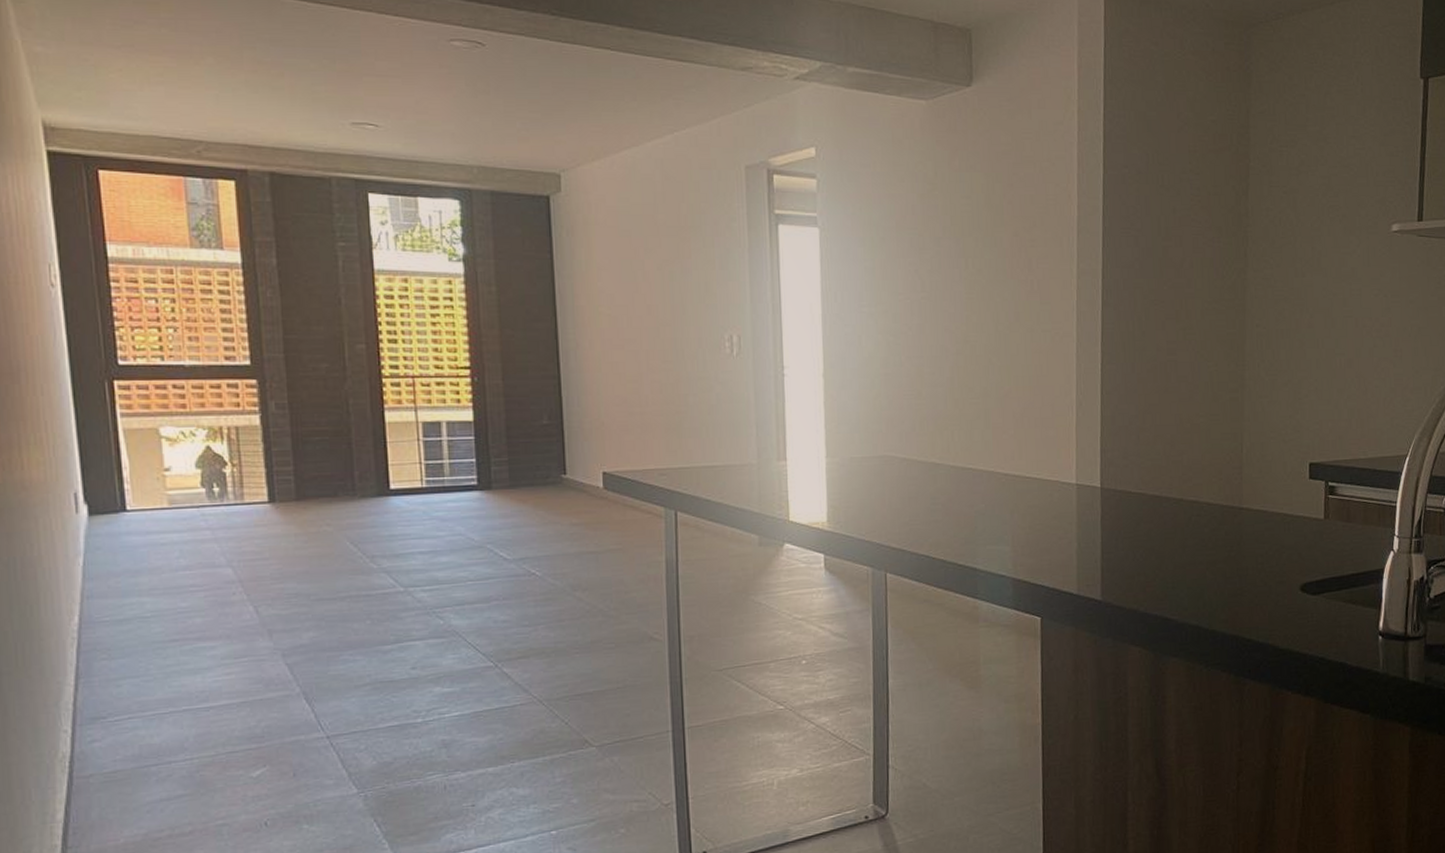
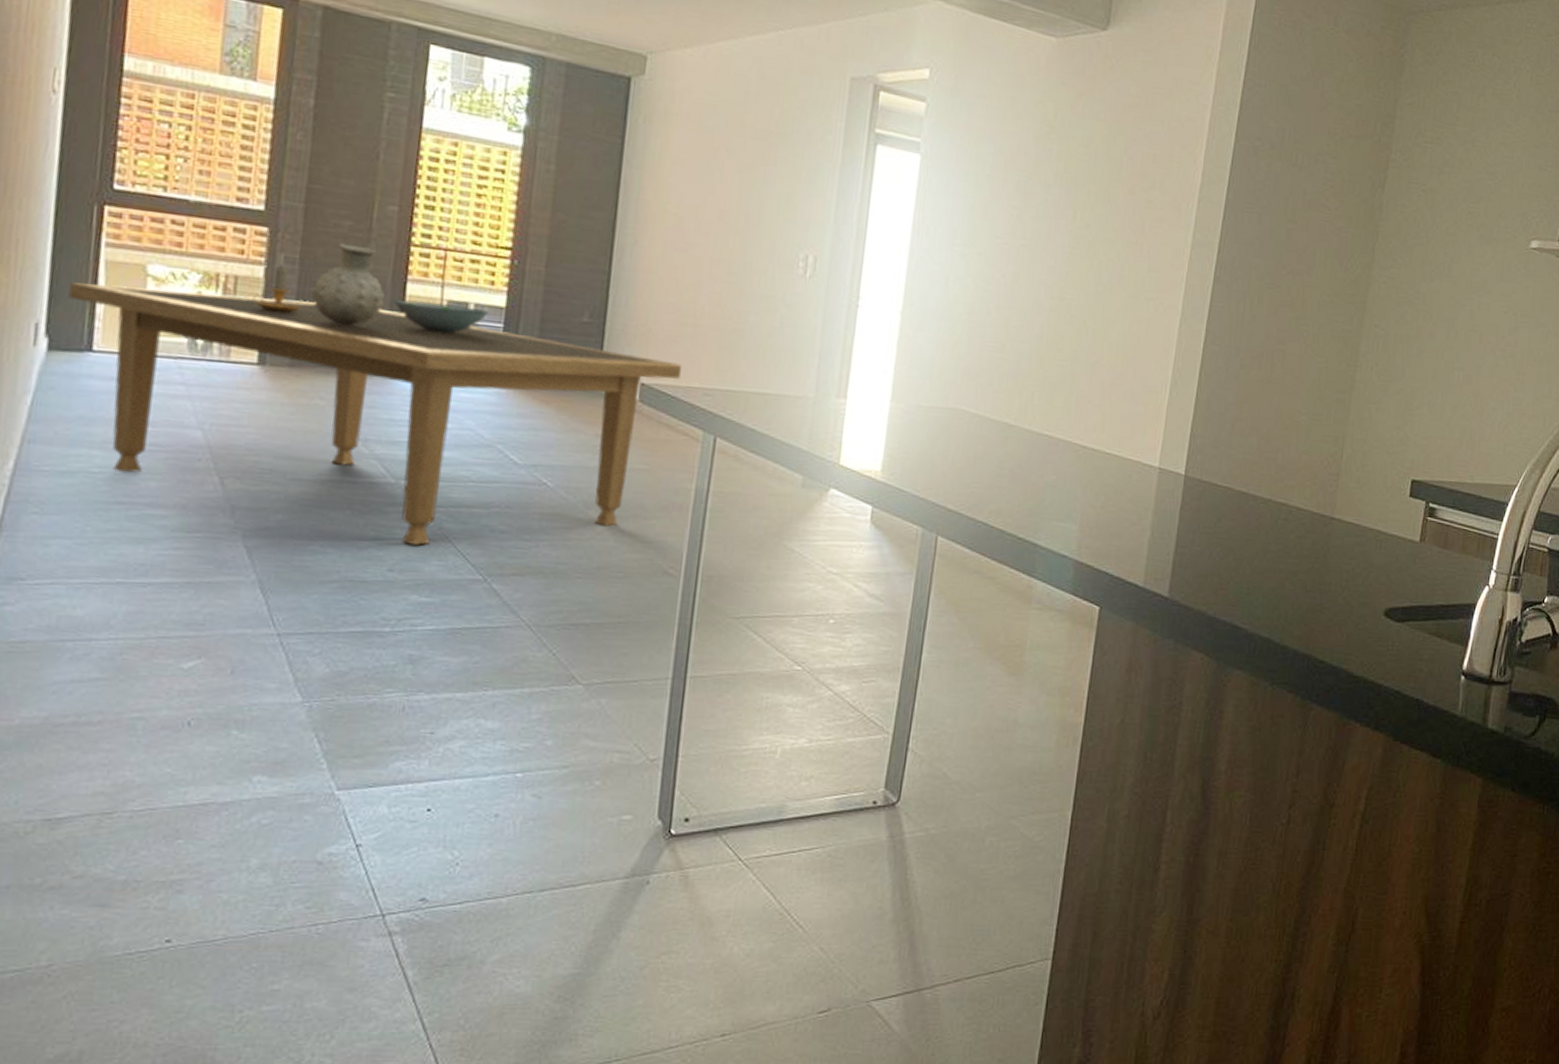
dining table: none [97,438,636,644] -> present [68,282,681,546]
candlestick: none [255,412,296,454] -> present [253,266,300,313]
vase: none [304,384,368,458] -> present [311,243,385,326]
decorative bowl: none [375,425,460,452] -> present [393,299,489,334]

